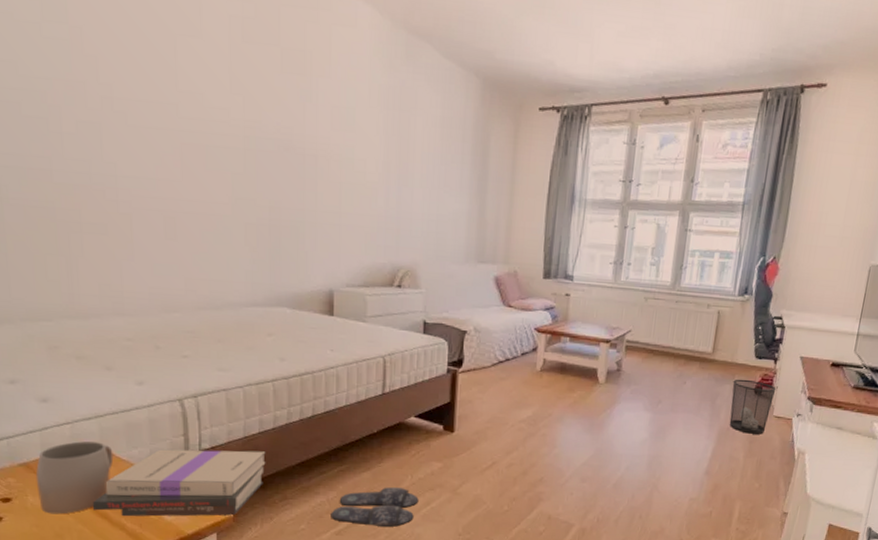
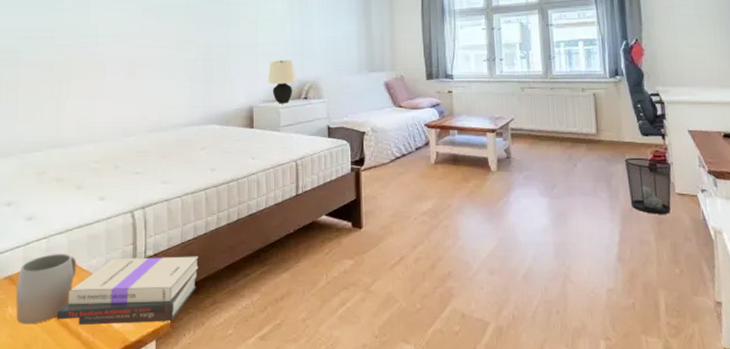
slippers: present [331,487,419,527] -> none [255,288,334,330]
table lamp: none [352,236,389,291] -> present [267,60,296,104]

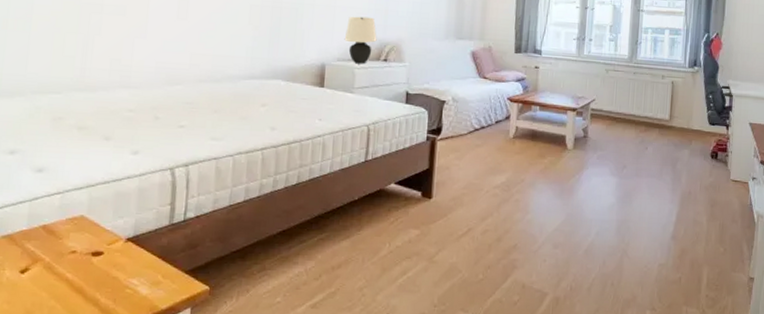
mug: present [15,254,77,325] -> none [15,211,99,290]
books: present [56,256,199,326] -> none [68,219,249,291]
waste bin: present [624,157,672,214] -> none [690,144,731,198]

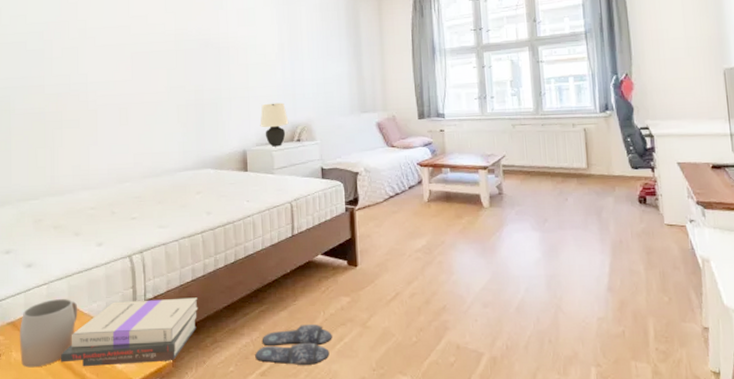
mug: none [15,211,99,290] -> present [19,299,78,368]
books: none [68,219,249,291] -> present [60,297,198,367]
slippers: none [307,256,396,298] -> present [255,325,332,365]

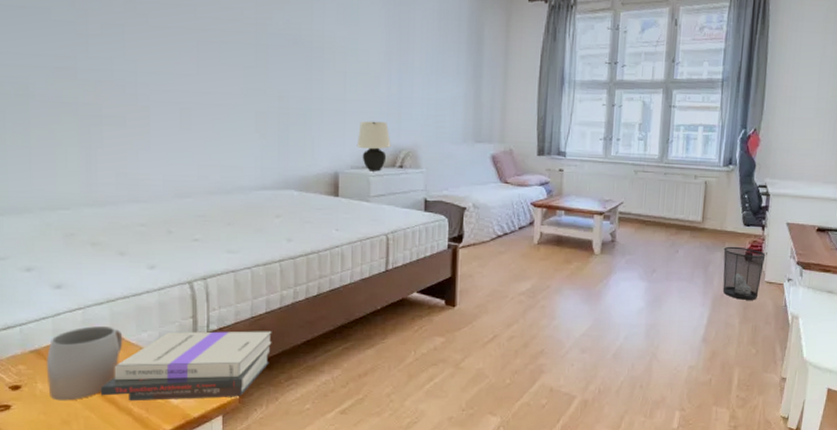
slippers: present [255,325,332,365] -> none [335,364,422,404]
waste bin: none [614,190,661,245] -> present [722,246,766,300]

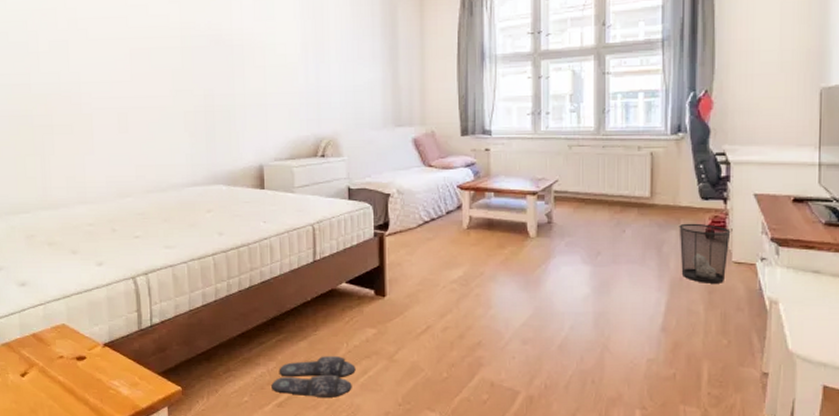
mug: present [46,326,123,401] -> none [15,321,79,391]
books: present [100,331,272,401] -> none [60,324,210,392]
slippers: none [335,364,422,404] -> present [271,356,356,398]
table lamp: present [356,121,391,172] -> none [279,112,312,162]

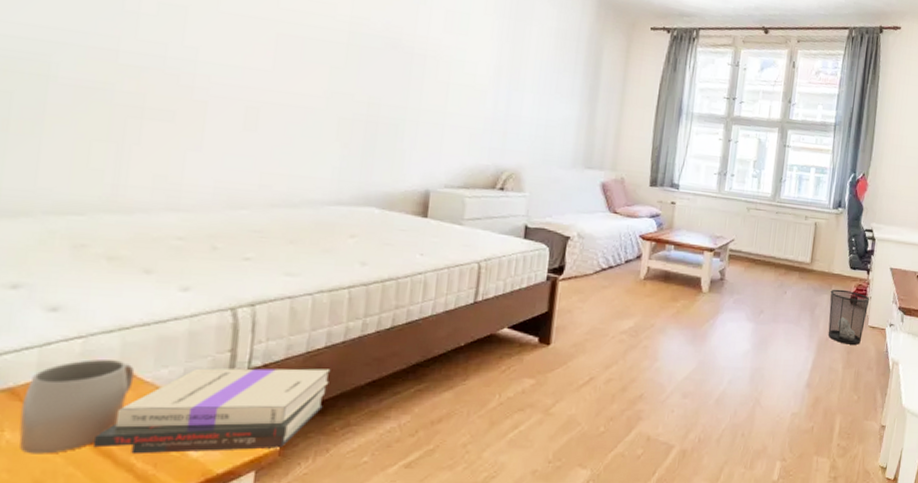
mug: none [15,321,79,391] -> present [19,359,135,454]
books: none [60,324,210,392] -> present [92,368,331,455]
slippers: present [271,356,356,398] -> none [401,409,506,455]

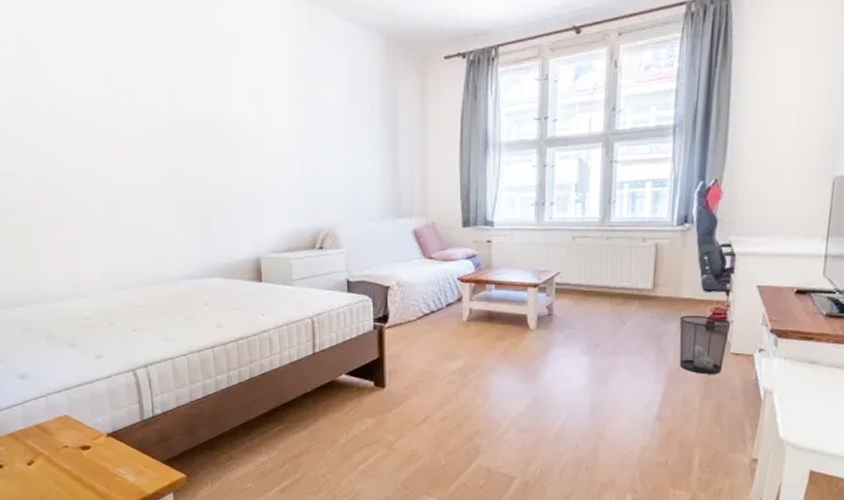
mug: present [19,359,135,454] -> none [20,412,82,478]
books: present [92,368,331,455] -> none [67,414,212,479]

